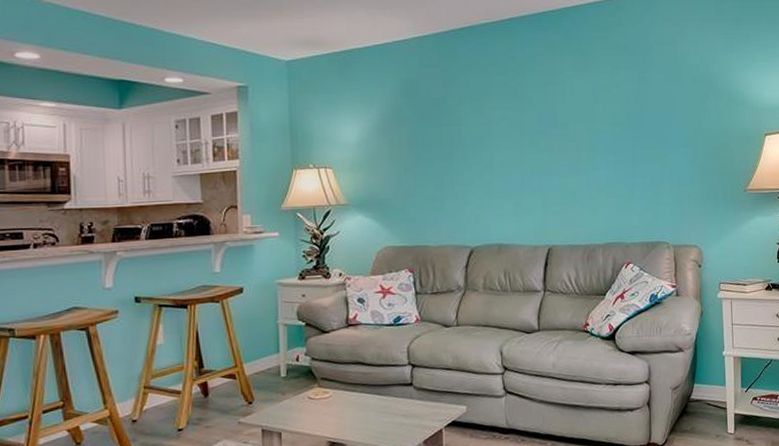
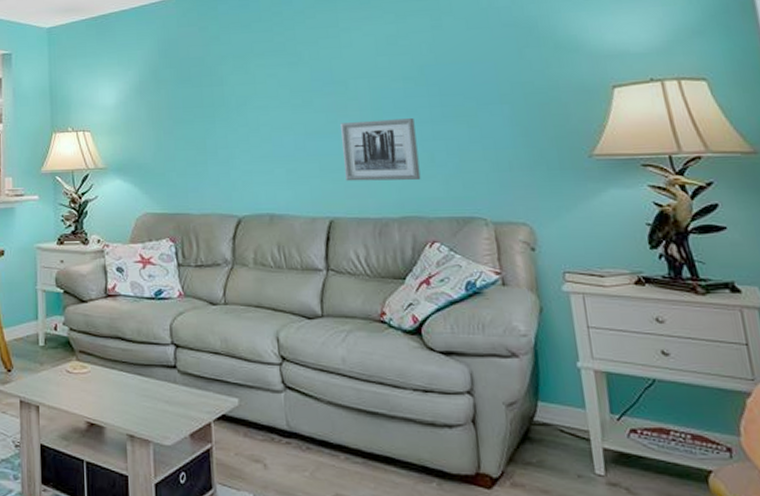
wall art: none [561,159,622,214] -> present [340,118,421,181]

